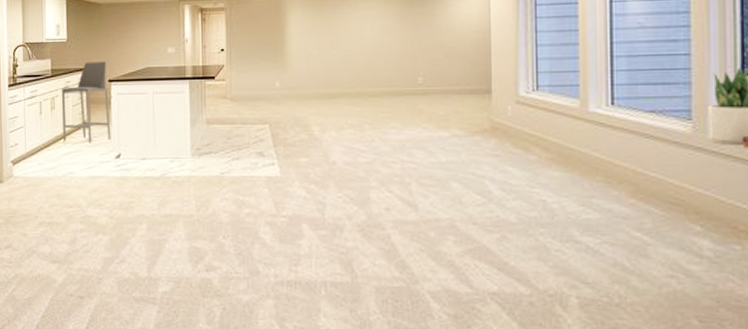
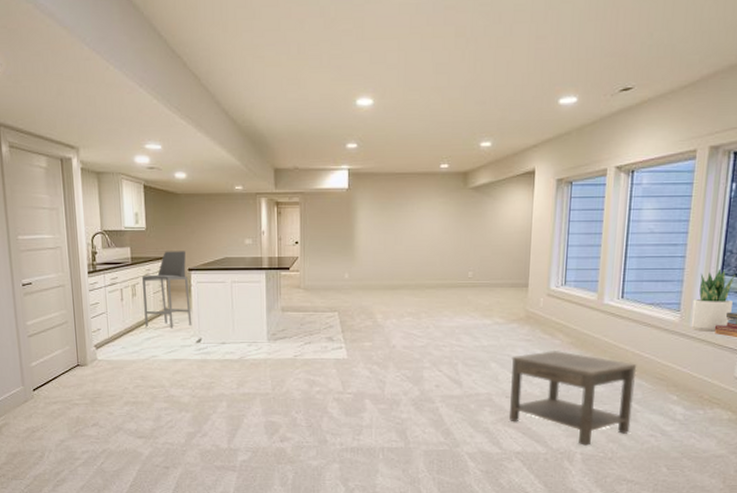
side table: none [477,167,642,287] -> present [510,349,637,446]

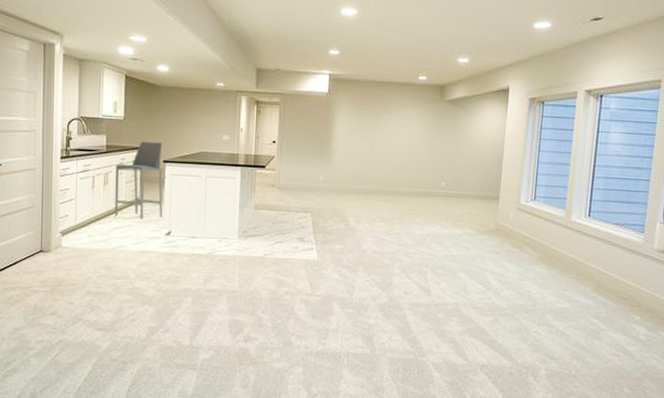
side table: present [510,349,637,446] -> none [476,263,602,362]

